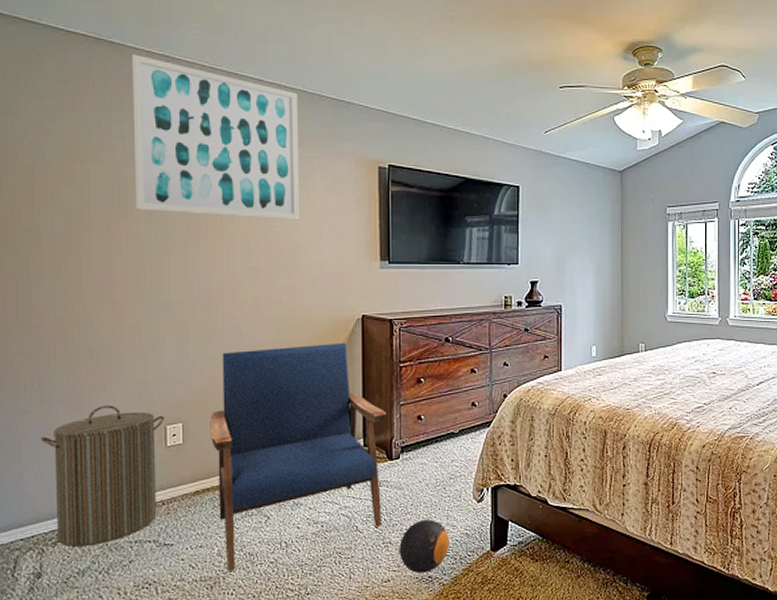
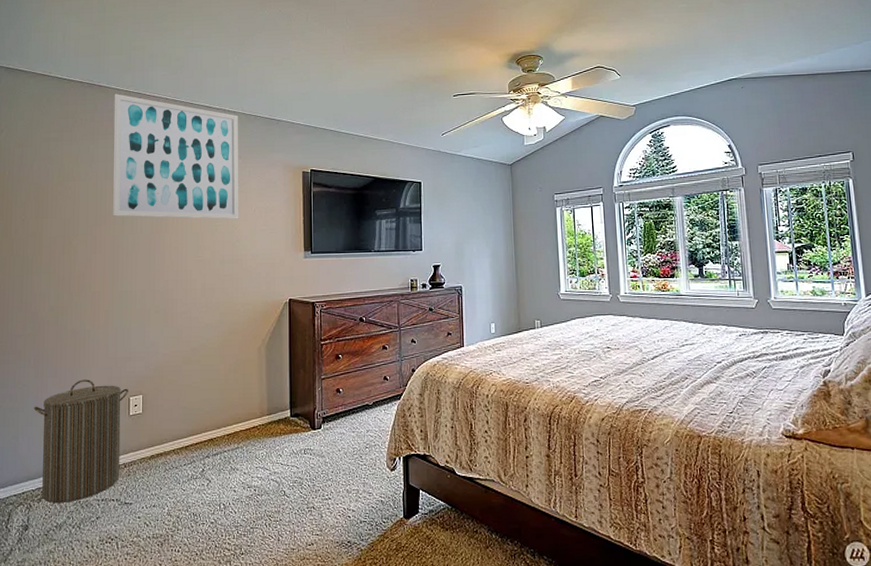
armchair: present [210,342,387,571] -> none [164,323,310,530]
decorative ball: present [399,520,450,573] -> none [321,486,367,538]

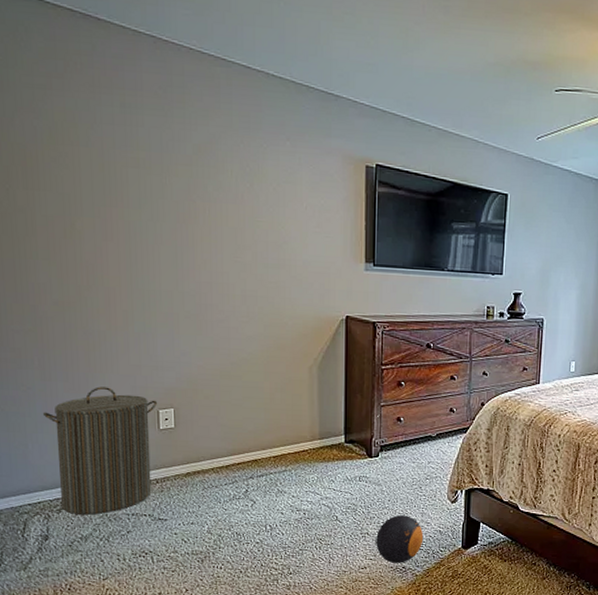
wall art: present [112,94,239,220] -> none [118,33,287,216]
decorative ball: none [321,486,367,538] -> present [376,515,424,563]

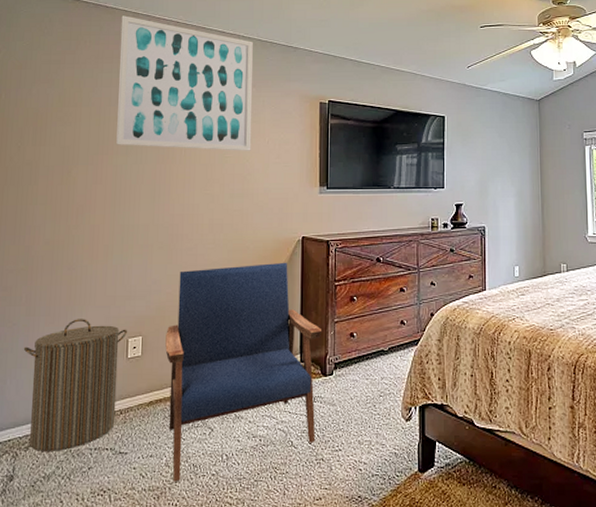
wall art: none [118,33,287,216] -> present [116,15,253,151]
armchair: none [200,341,368,548] -> present [165,262,322,482]
decorative ball: present [376,515,424,563] -> none [331,437,379,492]

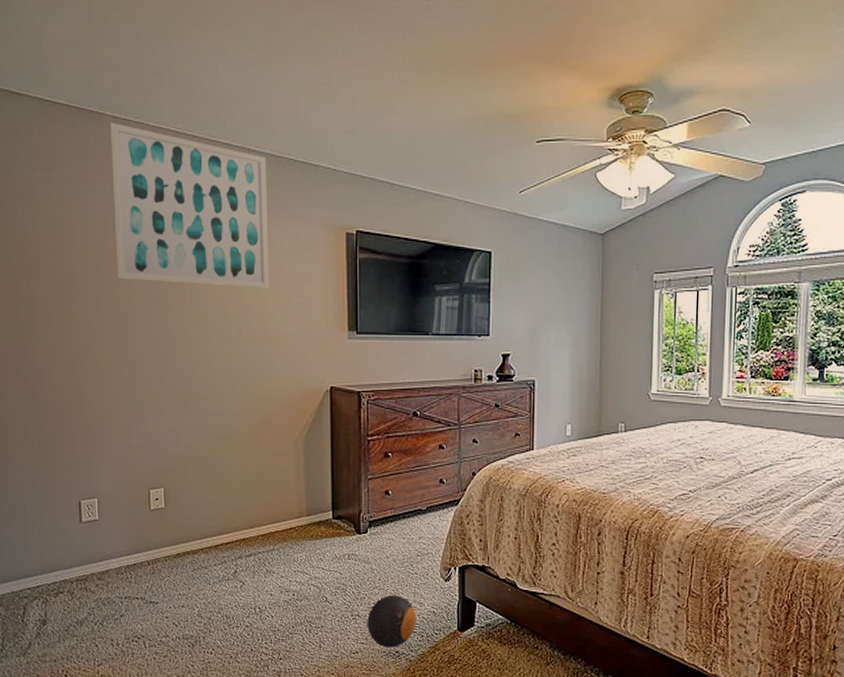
laundry hamper: present [23,319,128,451] -> none [41,468,149,599]
armchair: present [165,262,322,482] -> none [189,414,355,632]
decorative ball: none [331,437,379,492] -> present [367,595,417,648]

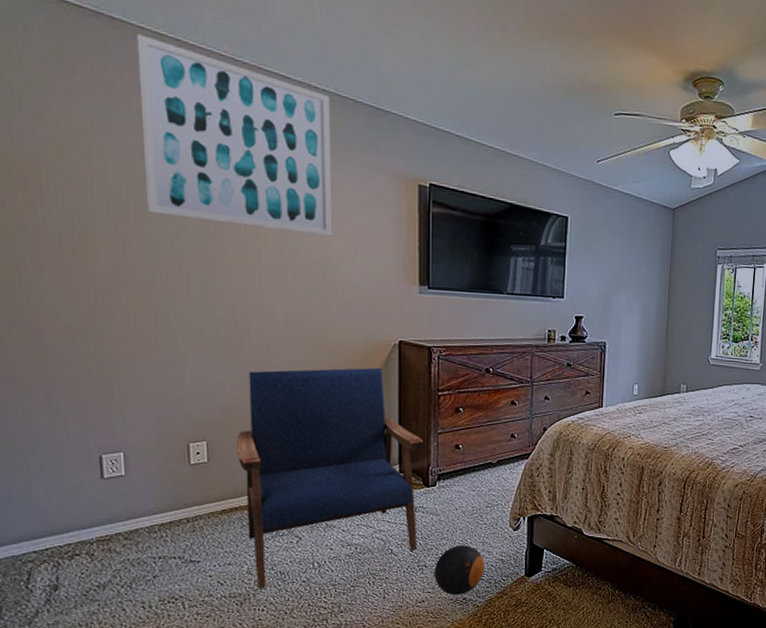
armchair: none [189,414,355,632] -> present [236,367,424,589]

